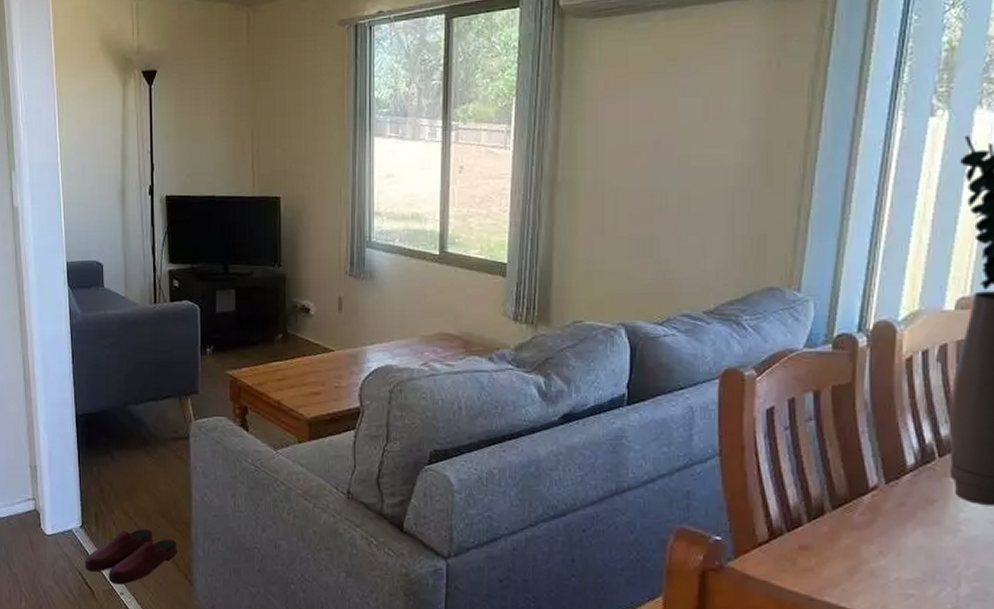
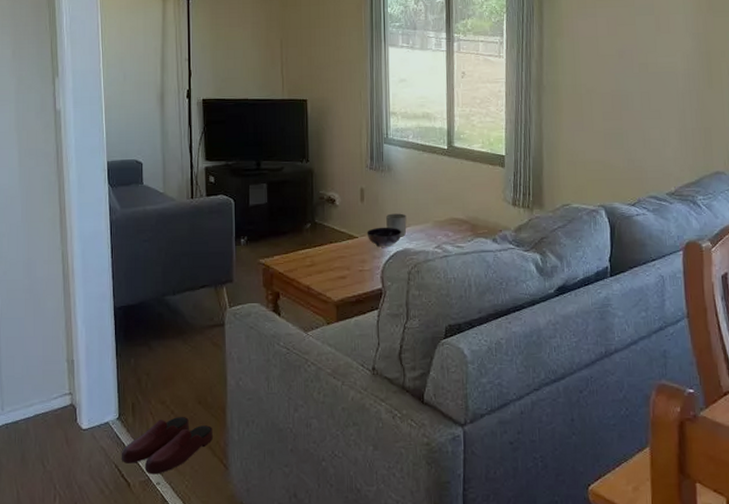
bowl: none [344,340,384,363] -> present [367,227,402,247]
mug: none [367,326,390,352] -> present [386,213,407,237]

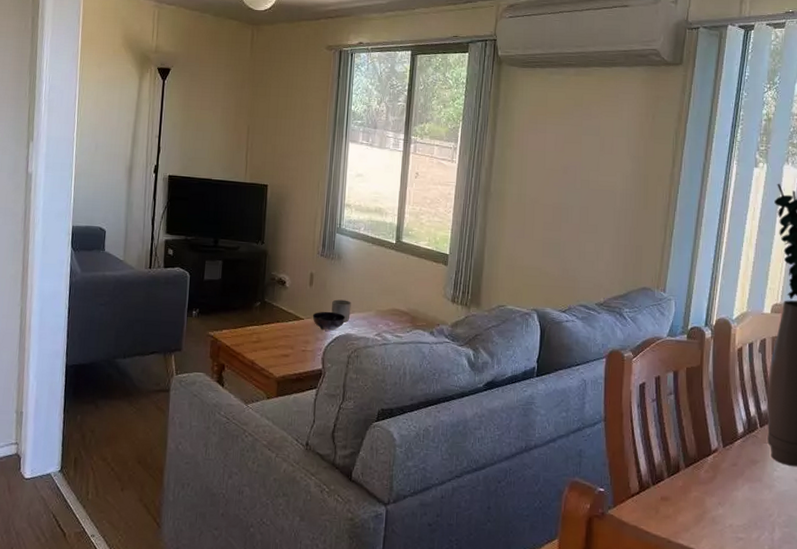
slippers: present [121,417,213,474] -> none [59,474,149,527]

